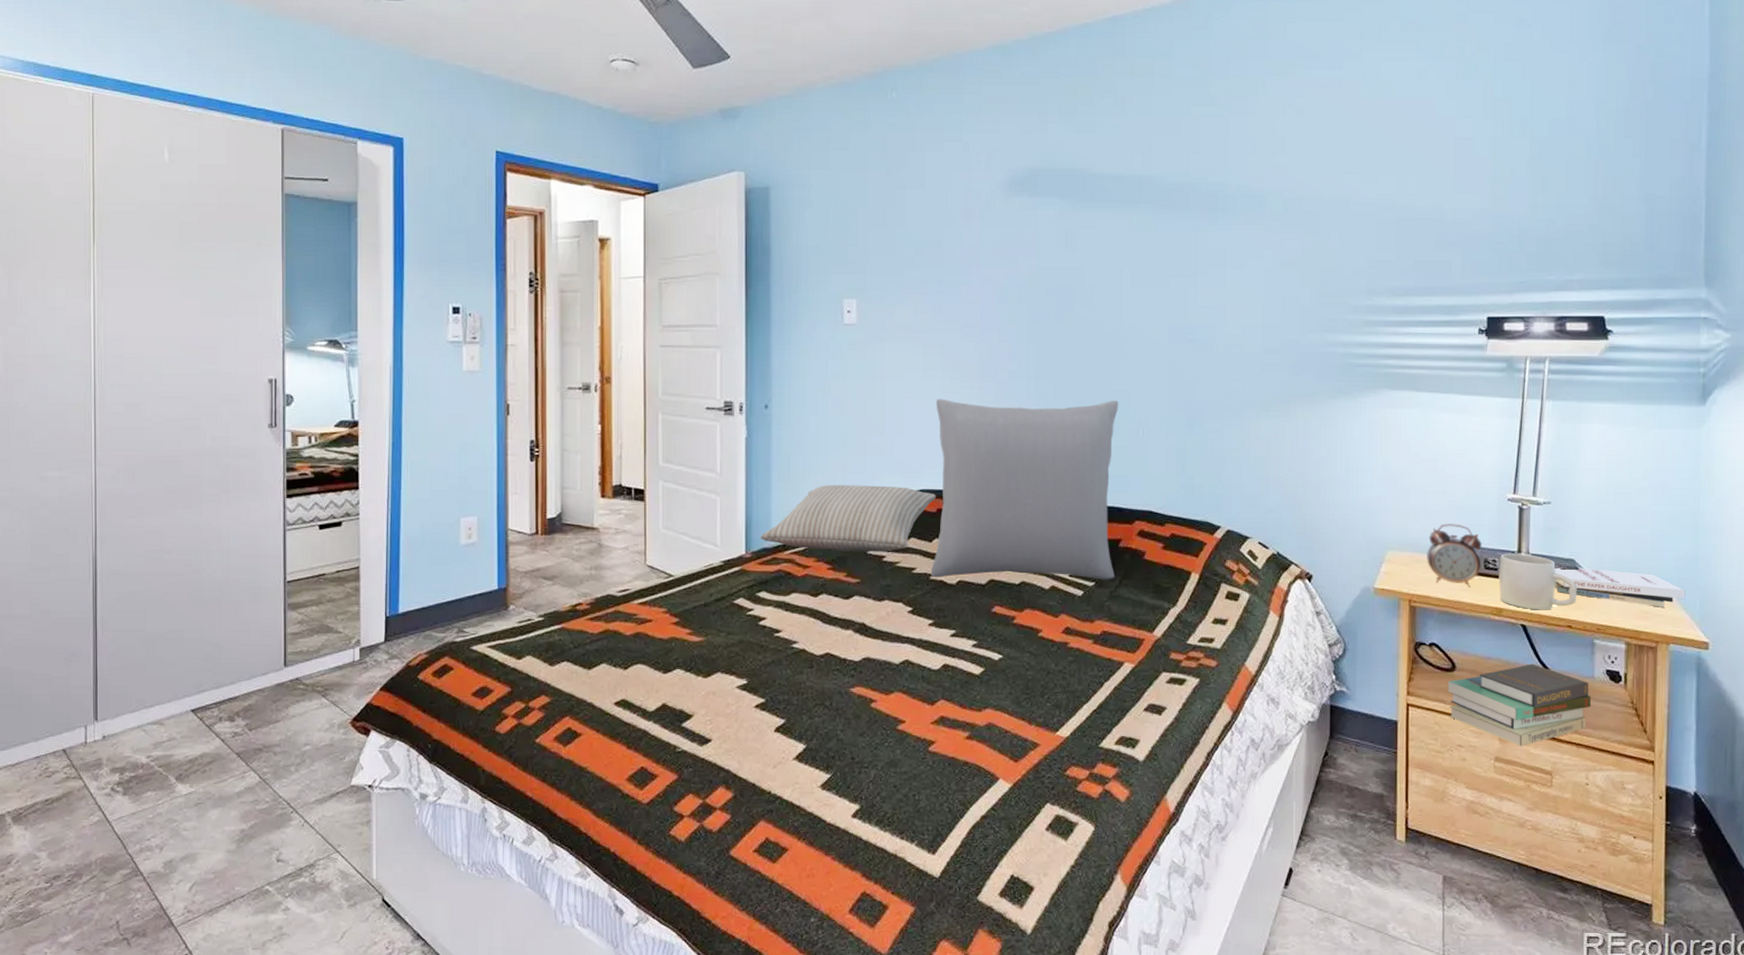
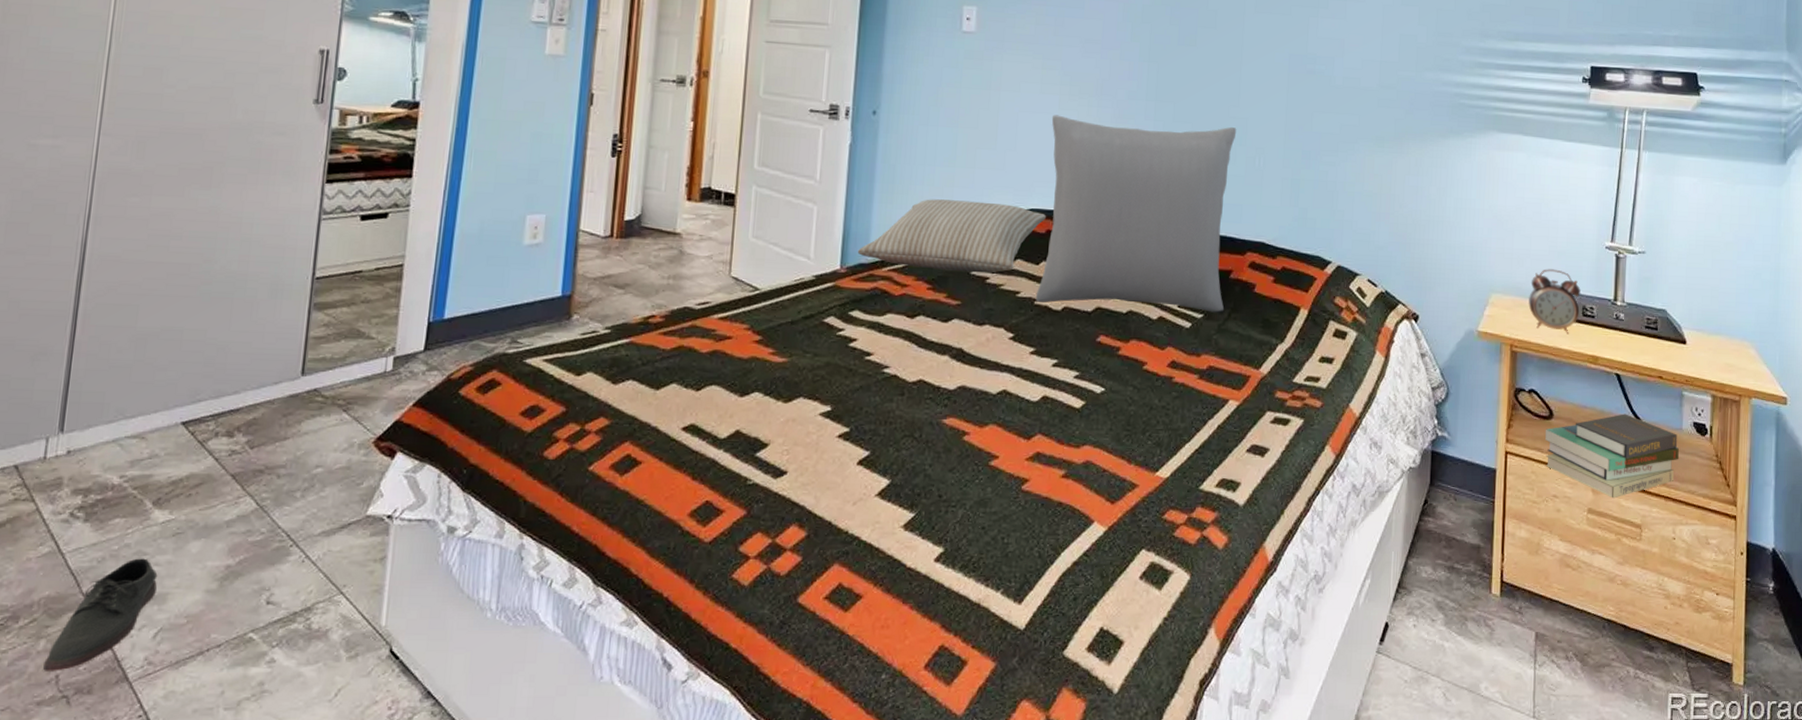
shoe: none [106,825,187,918] -> present [43,558,158,671]
mug: present [1498,553,1577,610] -> none [1595,301,1668,360]
books: present [1554,565,1685,607] -> none [1647,315,1766,361]

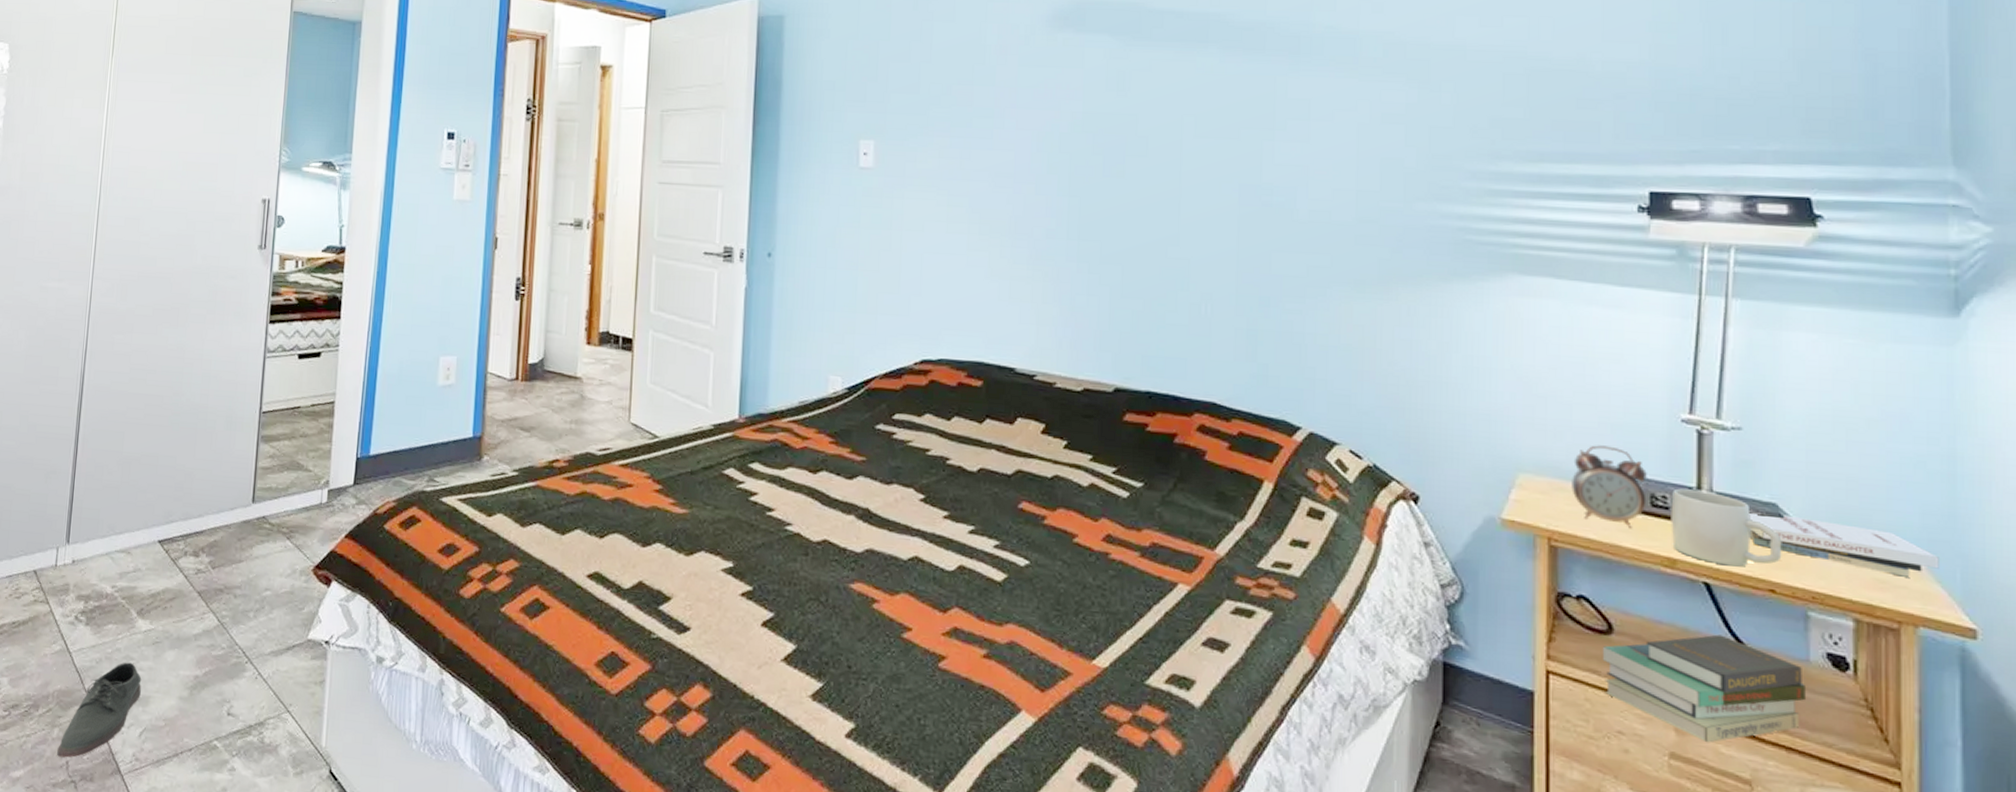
pillow: present [857,199,1047,273] -> none [755,346,958,428]
pillow: present [1035,114,1237,314] -> none [947,256,1177,484]
mug: none [1595,301,1668,360] -> present [1671,488,1782,567]
books: none [1647,315,1766,361] -> present [1749,509,1939,577]

